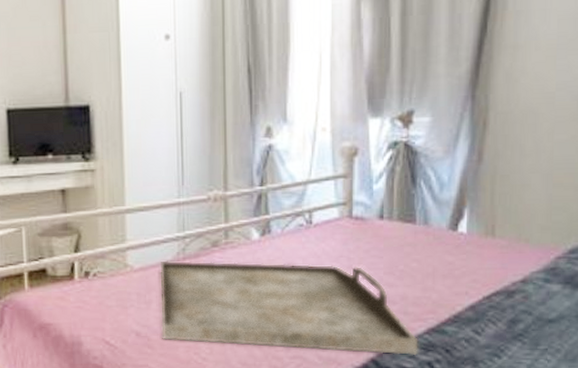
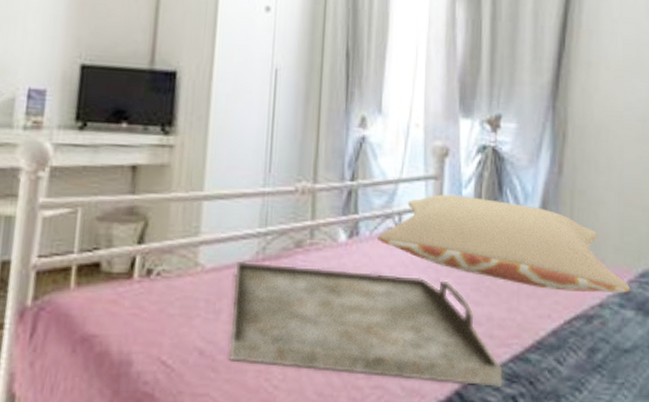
pillow: none [288,190,558,270] -> present [377,194,631,293]

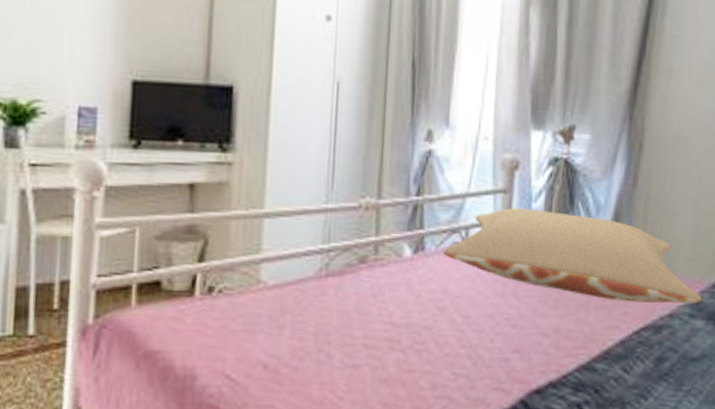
serving tray: present [229,261,503,387] -> none [293,277,569,395]

